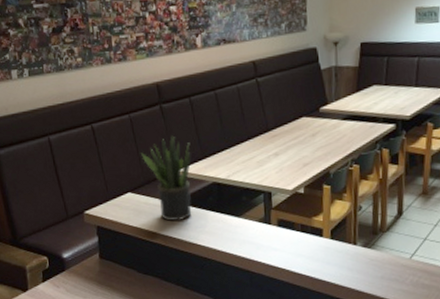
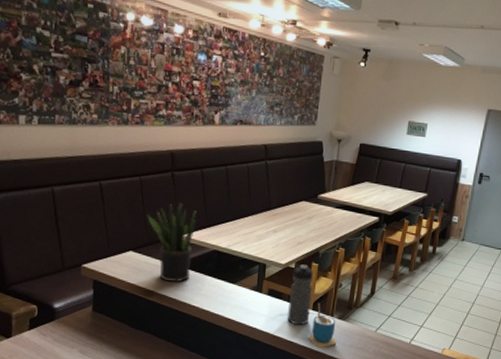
water bottle: none [301,188,329,258] -> present [288,264,314,325]
cup: none [330,231,365,282] -> present [308,303,337,348]

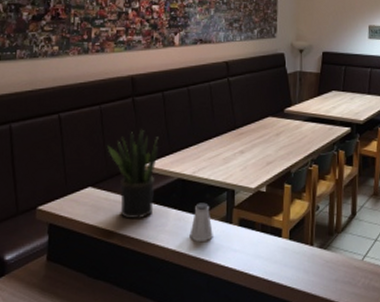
saltshaker: none [223,272,244,306] -> present [189,202,213,242]
water bottle: present [288,264,314,325] -> none [262,187,288,260]
cup: present [308,303,337,348] -> none [287,231,320,286]

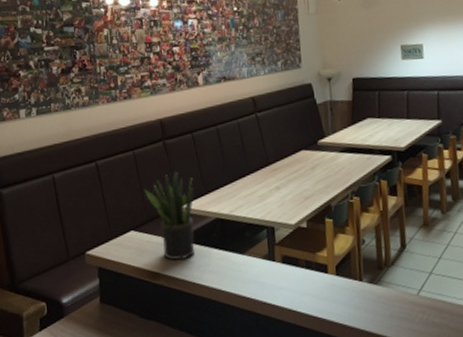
saltshaker: present [189,202,213,242] -> none [233,241,257,280]

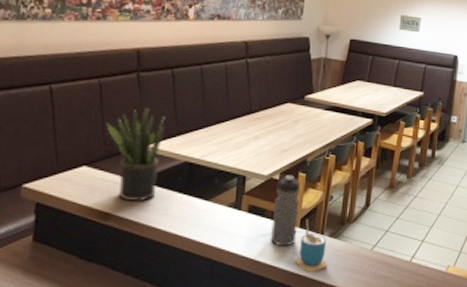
water bottle: none [305,222,335,296] -> present [271,175,301,247]
cup: none [337,266,373,323] -> present [295,220,328,273]

